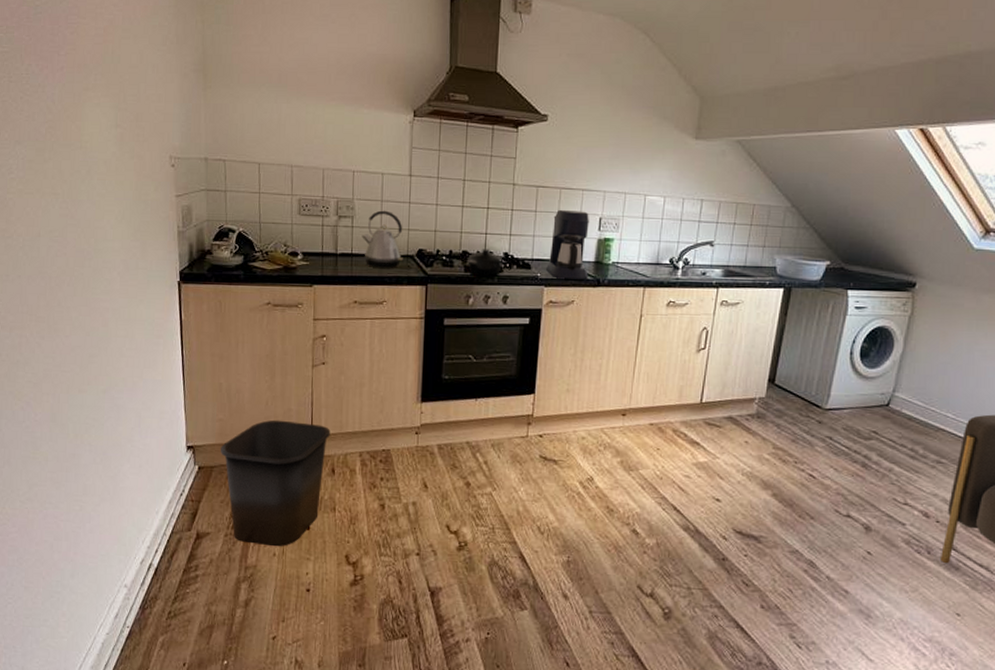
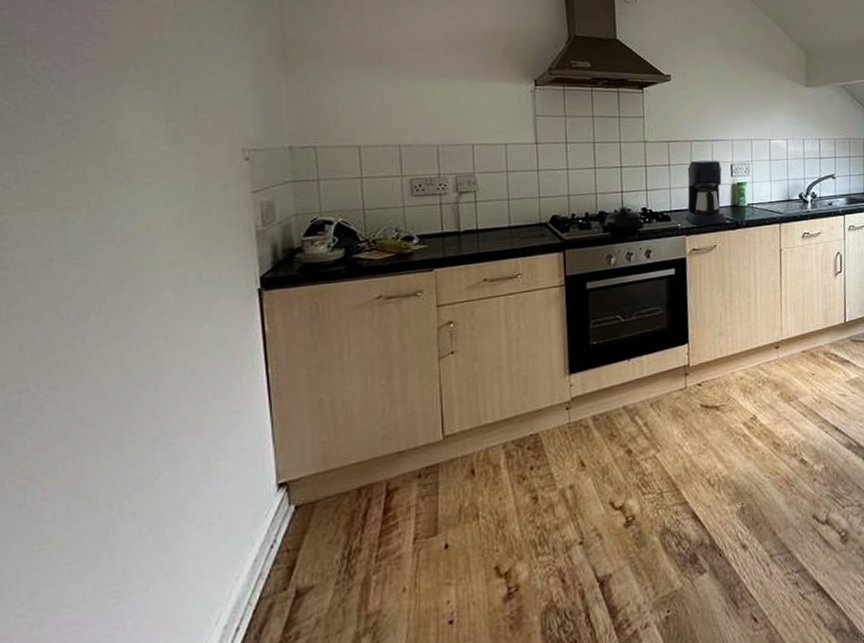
waste bin: present [221,419,331,546] -> none [325,422,466,586]
kettle: present [362,210,404,269] -> none [487,180,537,242]

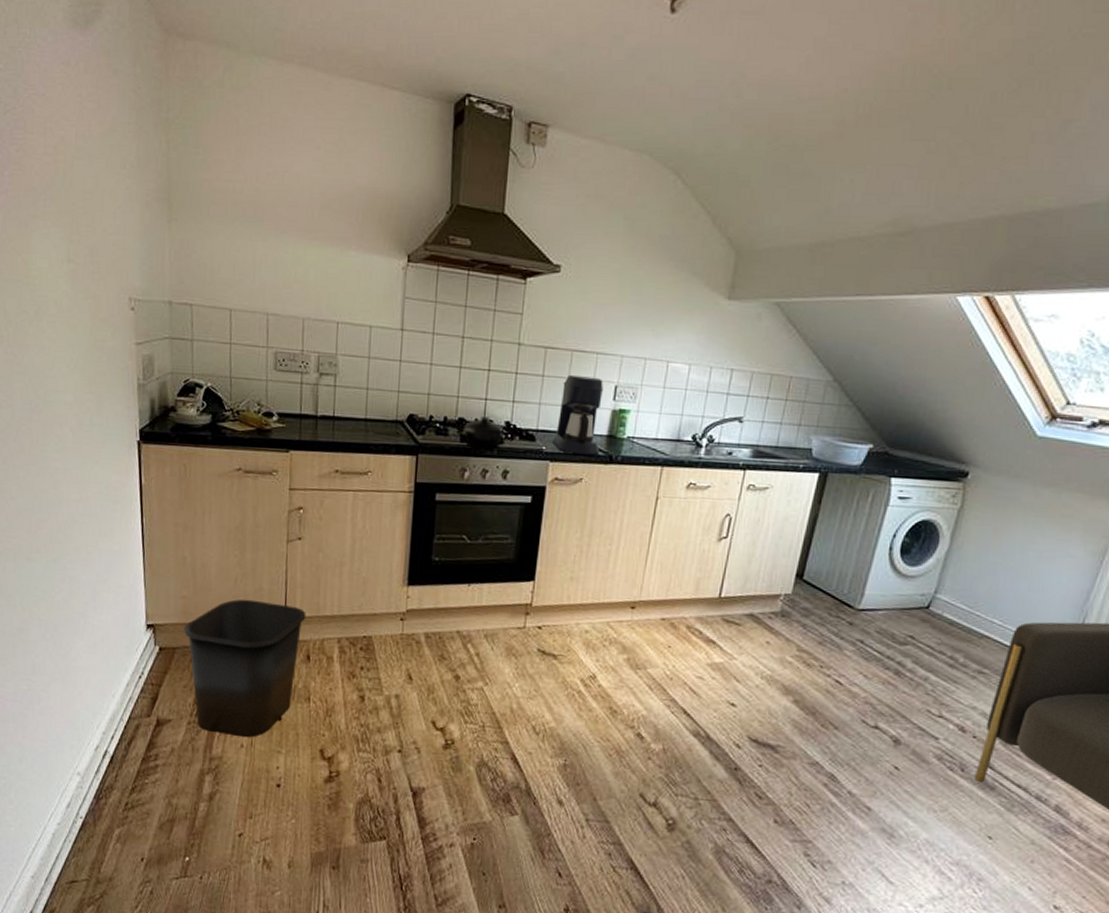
waste bin: none [325,422,466,586] -> present [184,599,306,737]

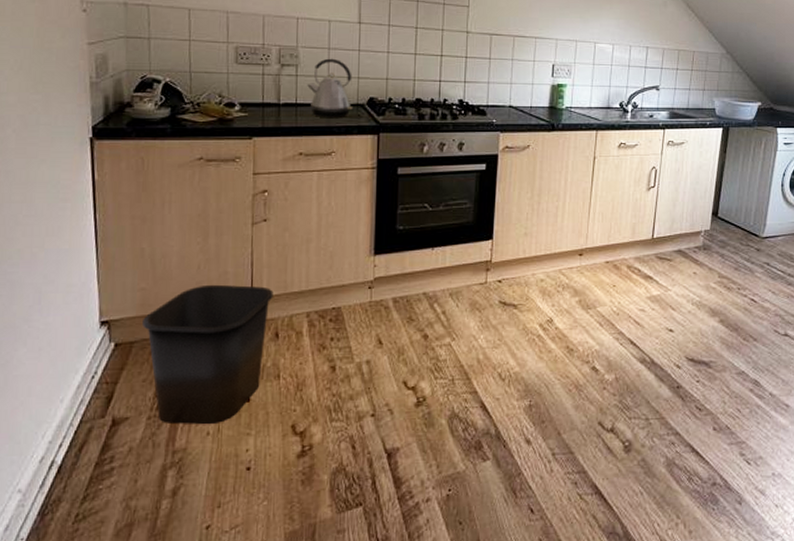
kettle: none [345,368,393,436] -> present [307,58,354,119]
saucepan: present [463,416,505,450] -> none [420,96,459,125]
coffee maker: present [551,374,604,455] -> none [500,56,544,124]

